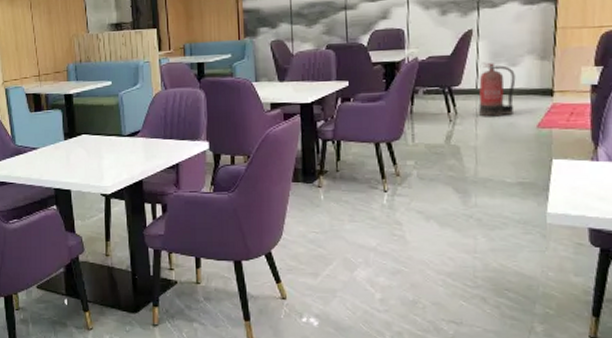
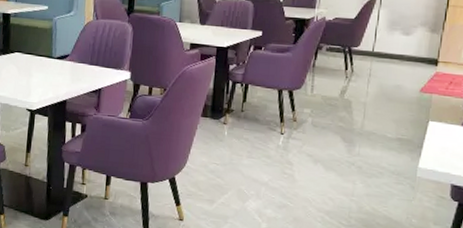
fire extinguisher: present [479,62,516,117] -> none [372,28,408,79]

